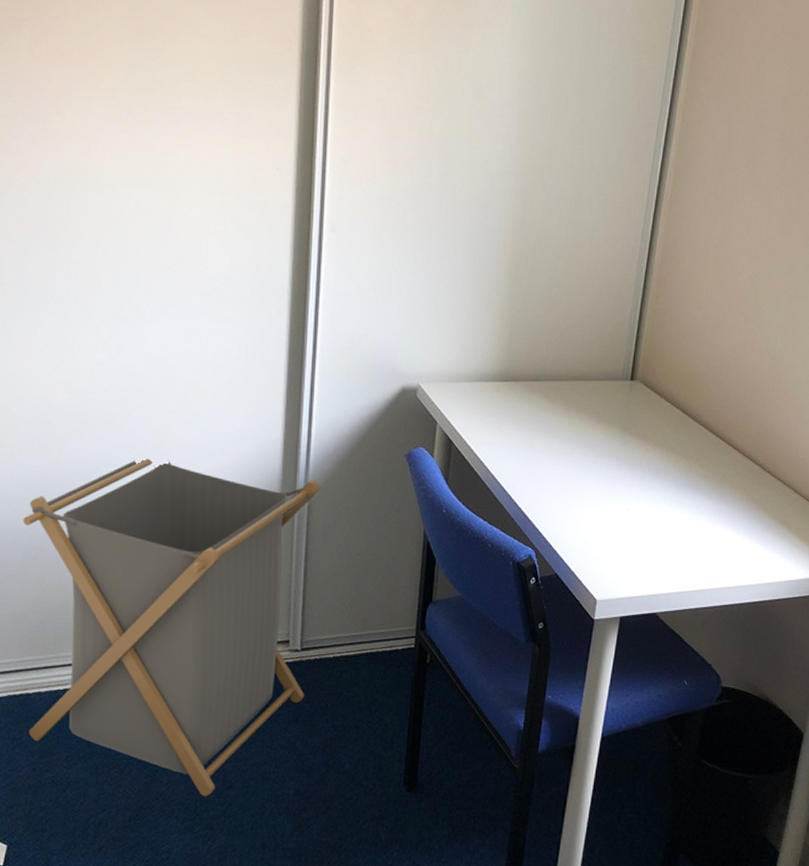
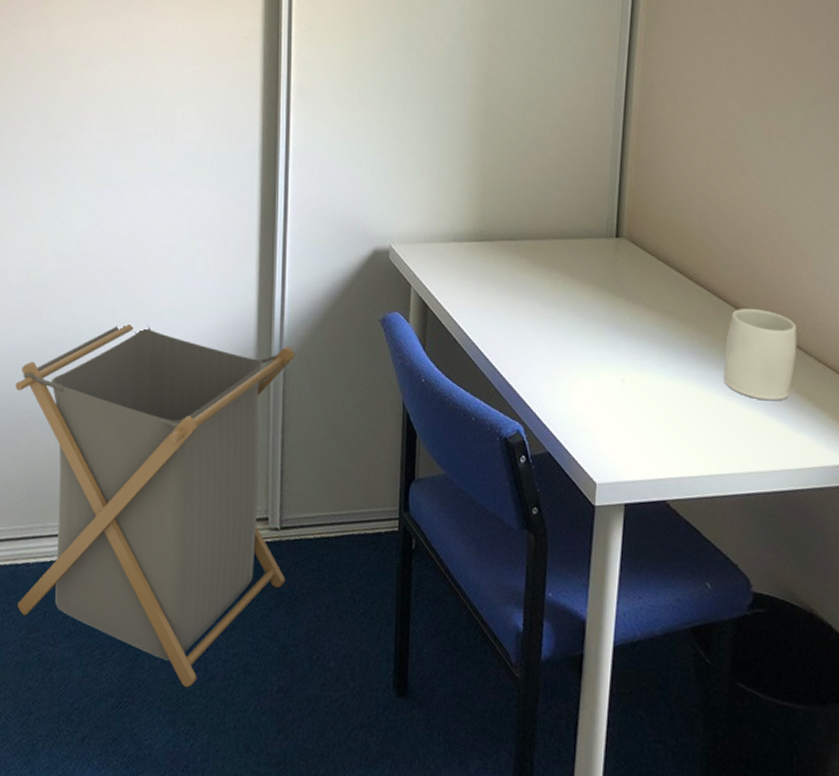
mug: none [714,445,779,526] -> present [723,308,797,401]

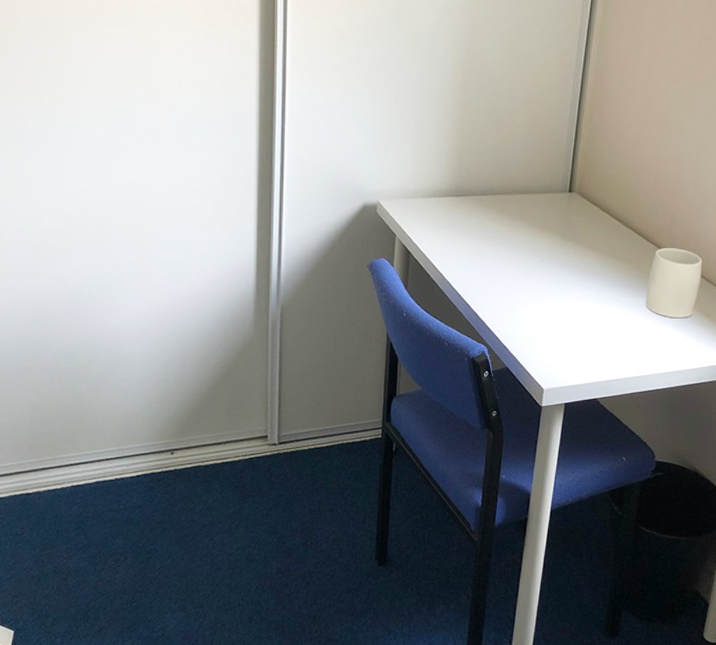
laundry basket: present [15,324,296,688] -> none [17,275,292,579]

